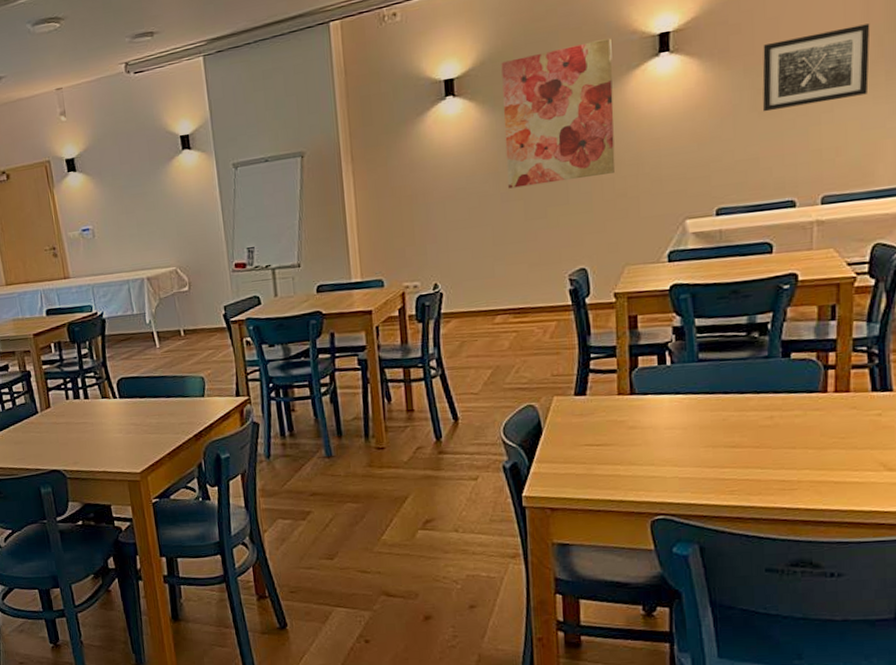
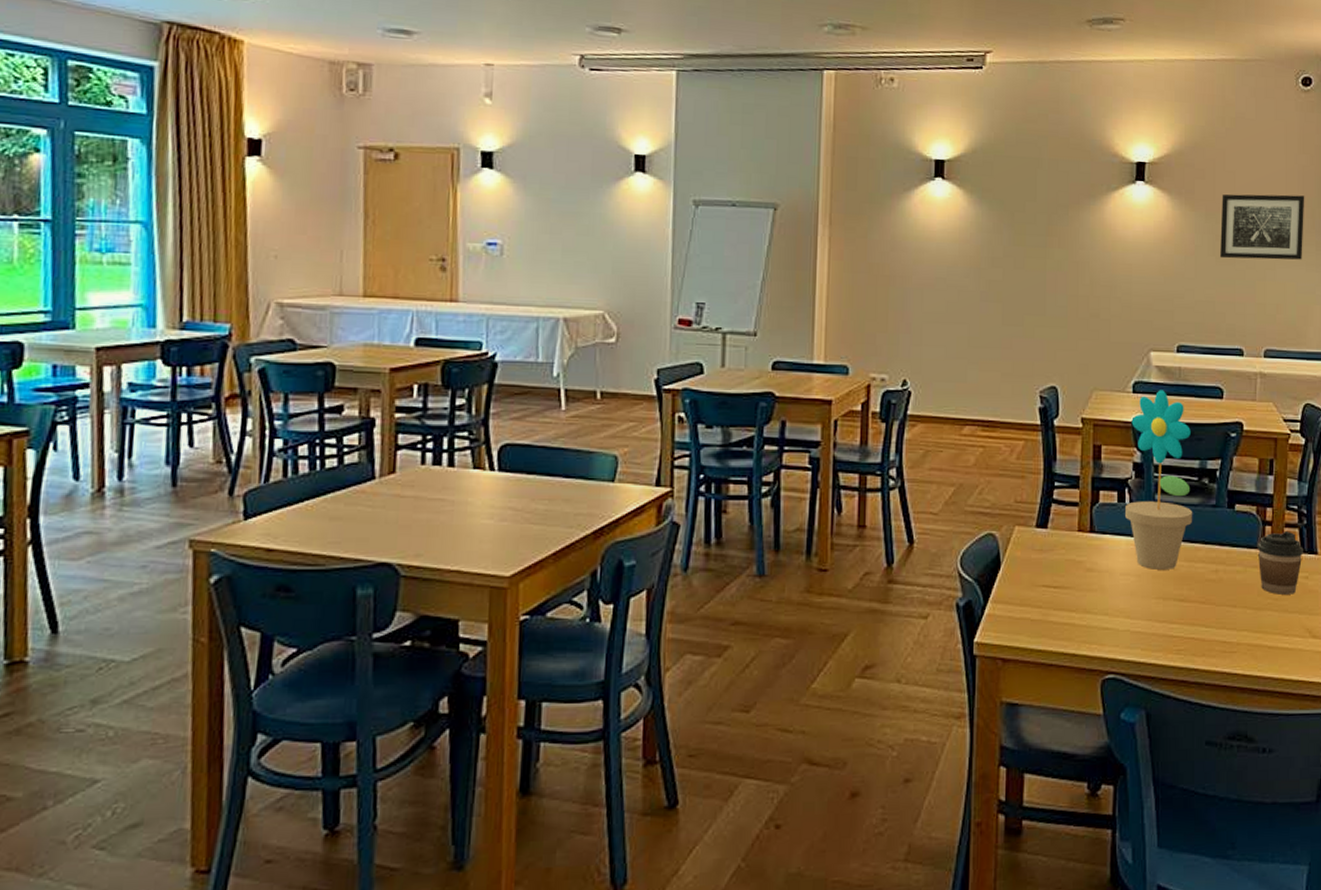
wall art: present [501,38,616,189] -> none [988,154,1095,291]
flowerpot: none [667,254,742,422] -> present [1125,390,1193,569]
coffee cup: none [818,372,876,433] -> present [1257,530,1304,594]

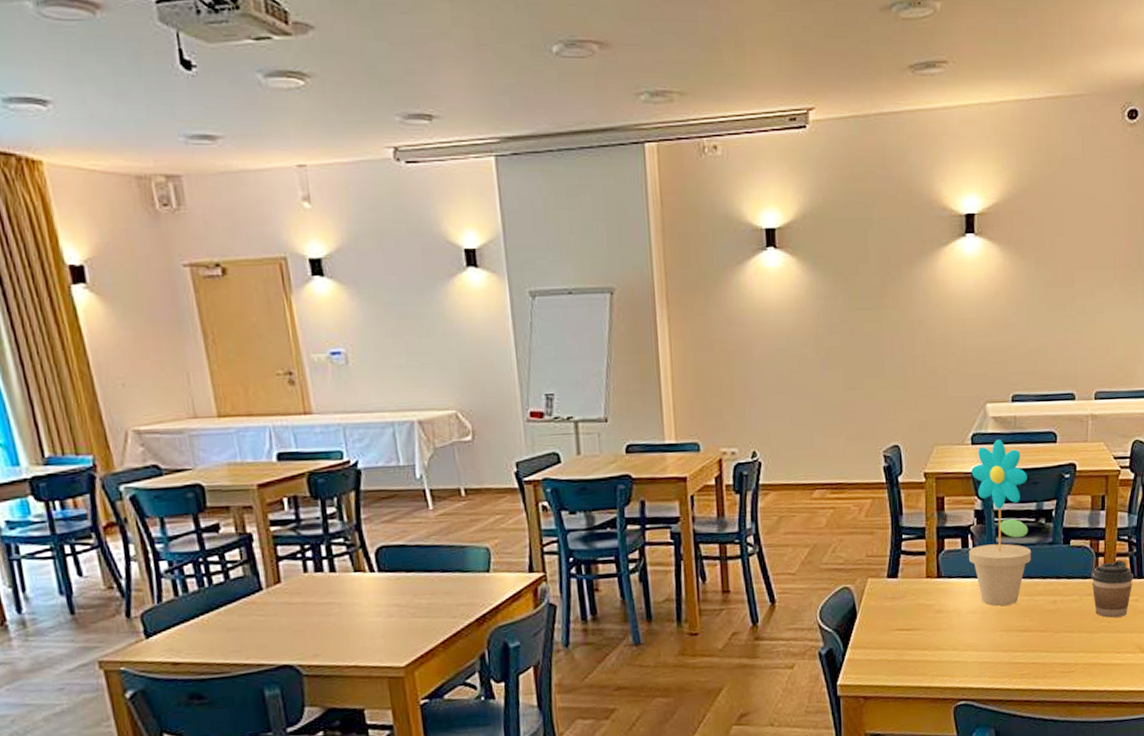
wall art: present [1219,194,1305,260] -> none [1050,235,1132,306]

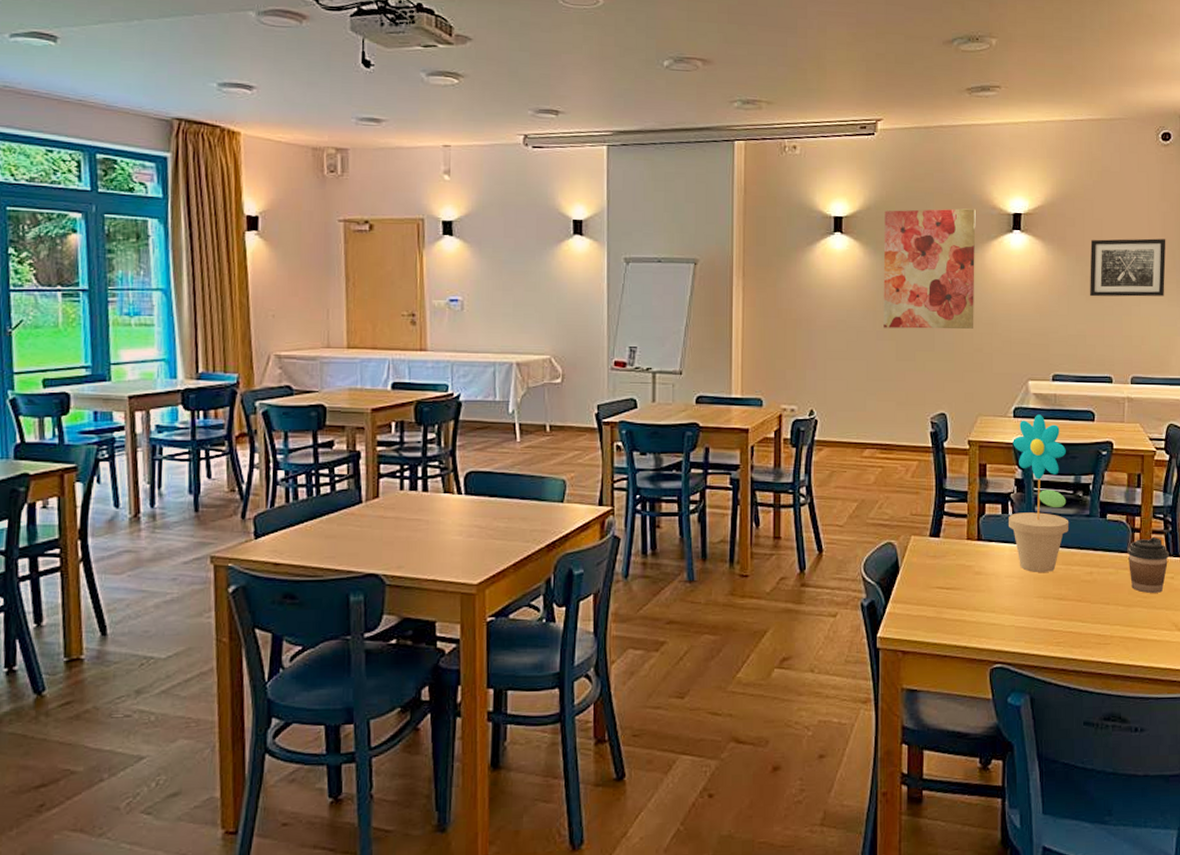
wall art: none [822,211,927,355] -> present [883,208,976,329]
wall art: none [1050,235,1132,306] -> present [1089,238,1166,297]

